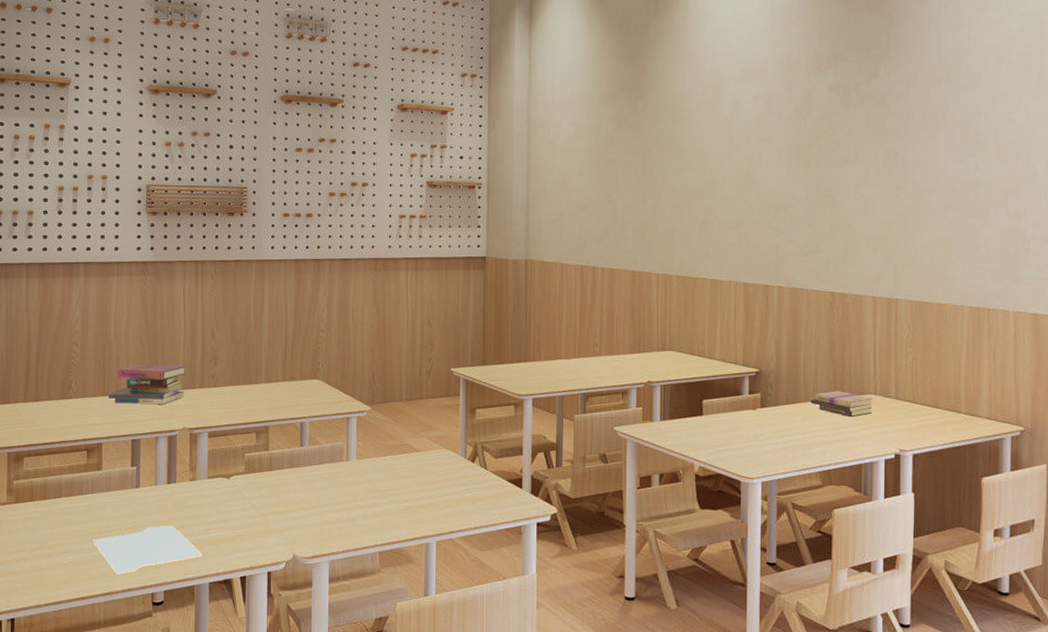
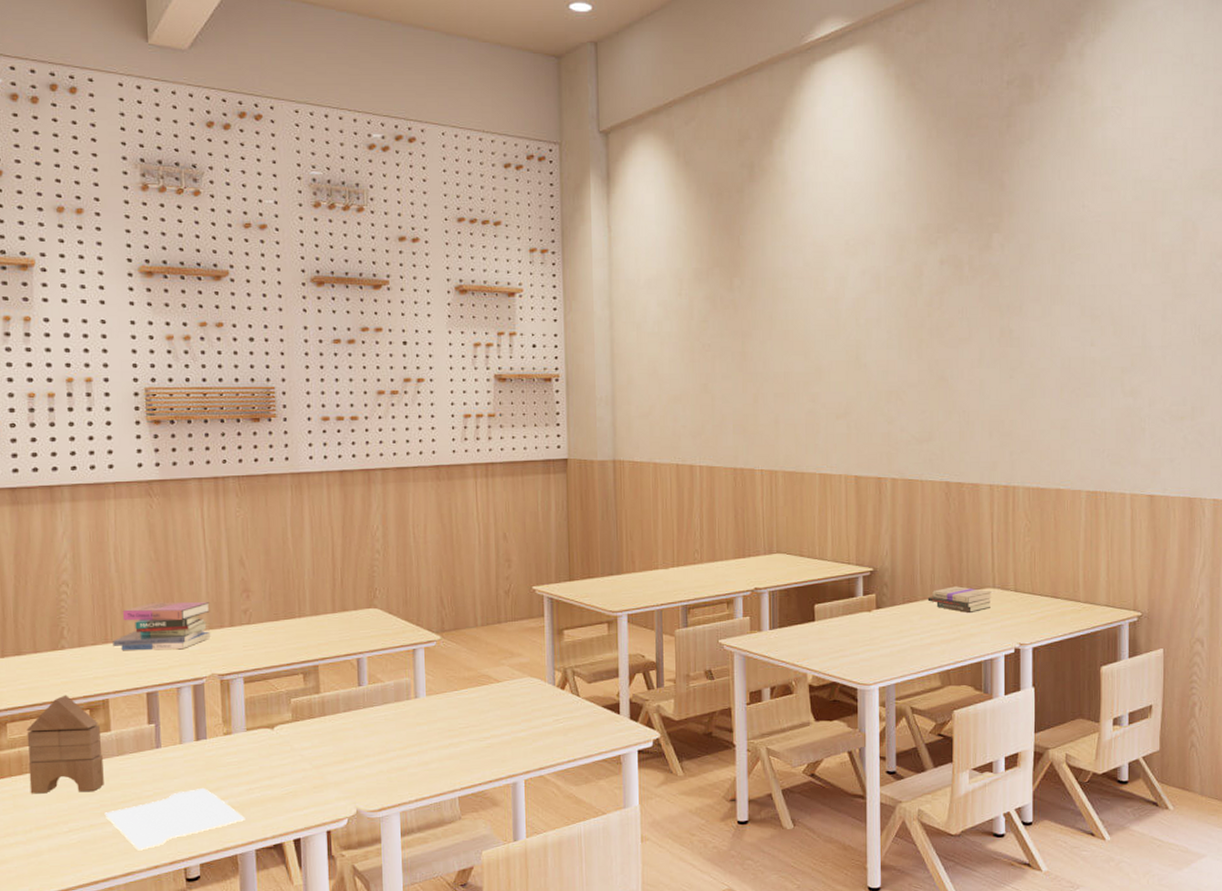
toy blocks: none [37,437,94,520] -> present [26,695,104,794]

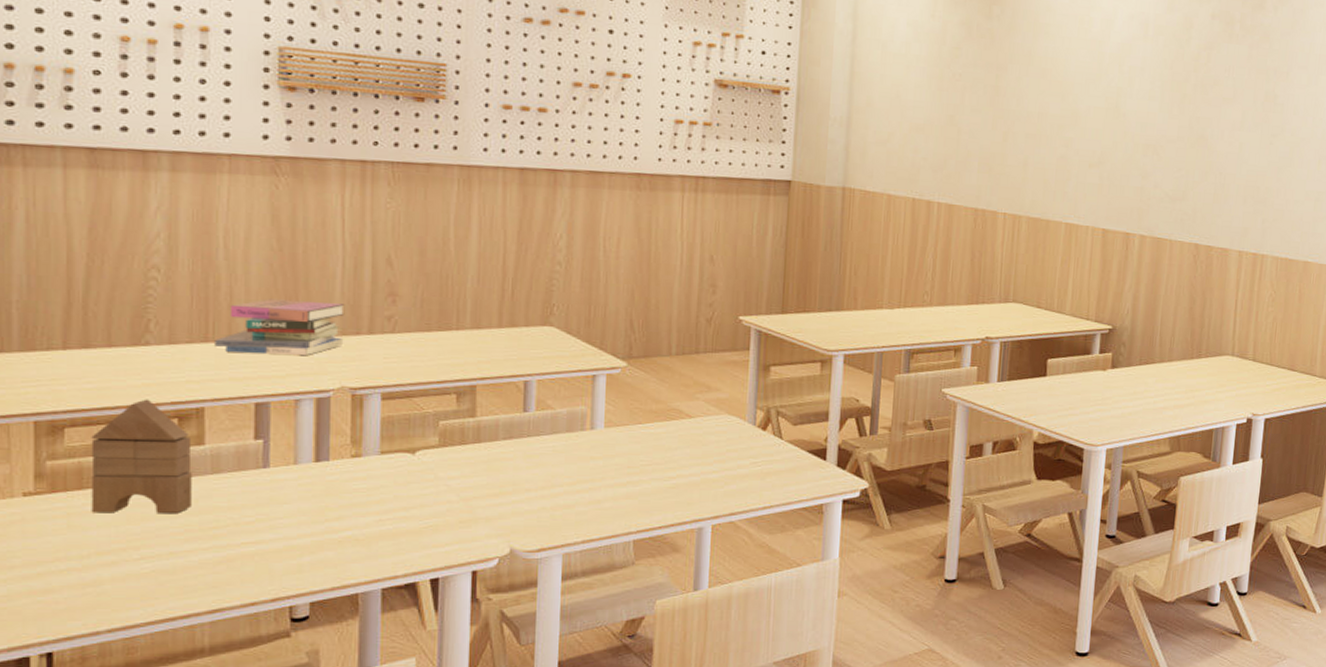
paper sheet: present [104,788,245,850] -> none [189,517,372,583]
books: present [927,586,992,613] -> none [1164,351,1230,379]

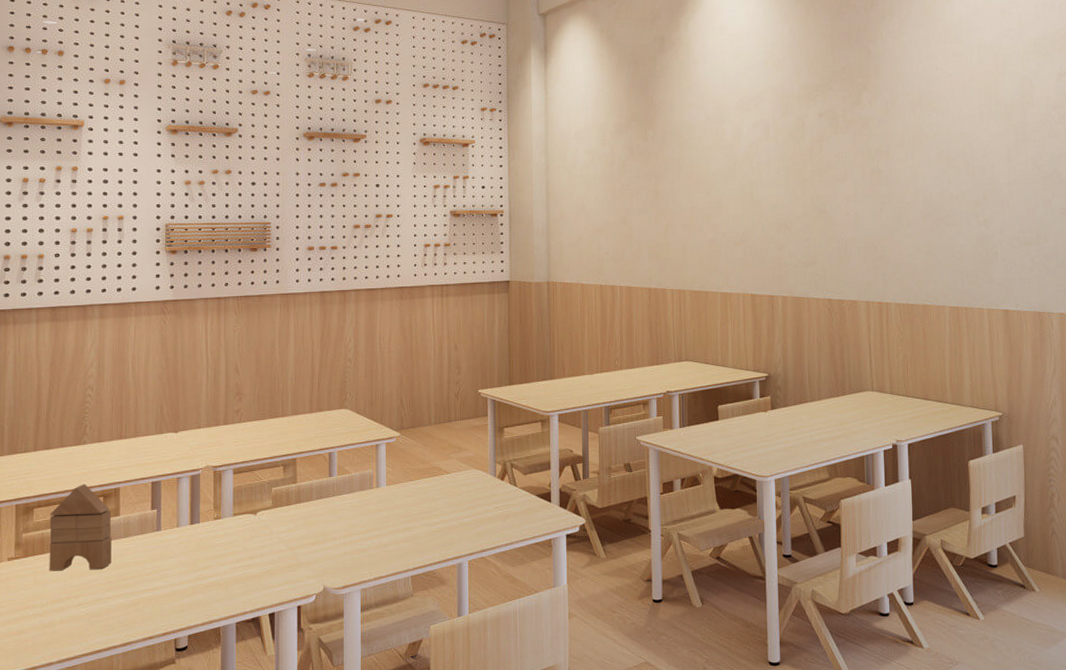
books: present [215,298,345,356] -> none [126,403,208,446]

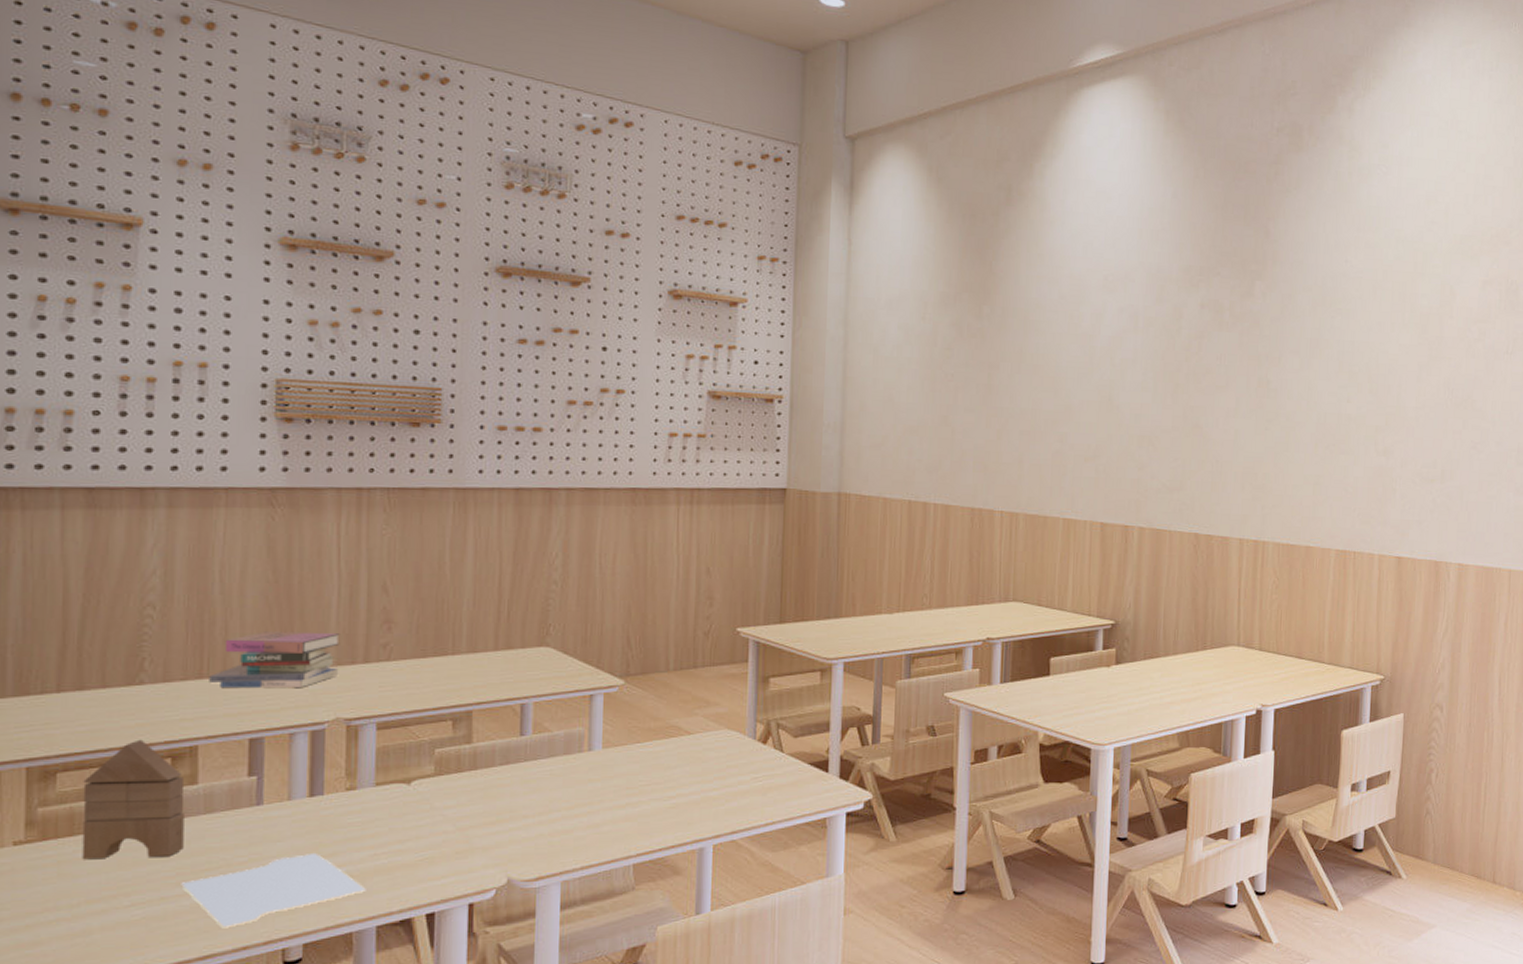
paper sheet: none [110,567,229,622] -> present [181,854,366,927]
books: none [126,403,208,446] -> present [209,631,340,689]

